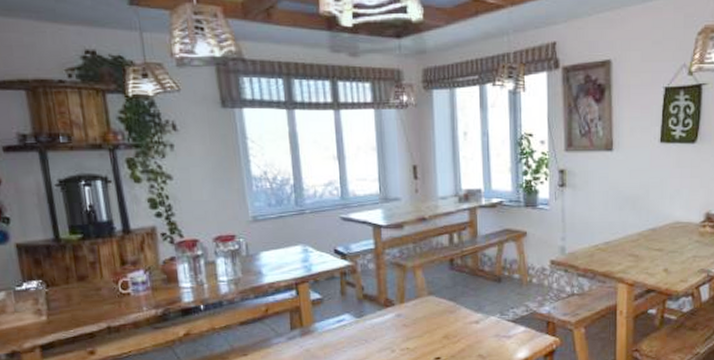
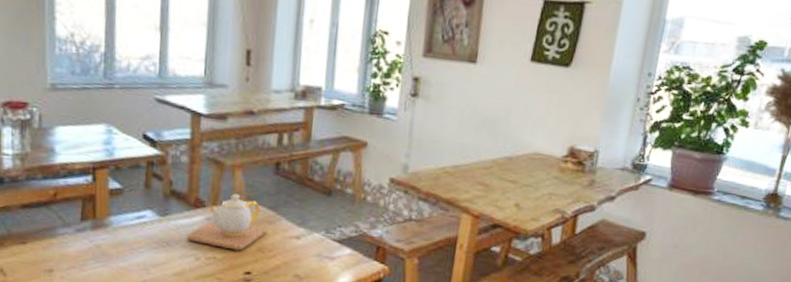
teapot: none [381,290,449,340] -> present [186,193,267,251]

